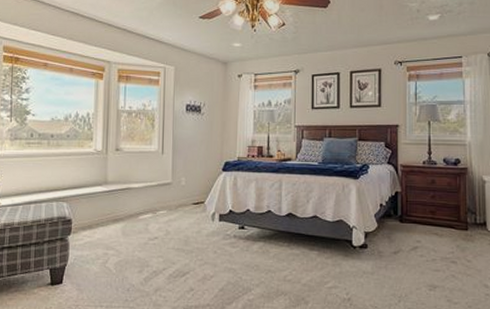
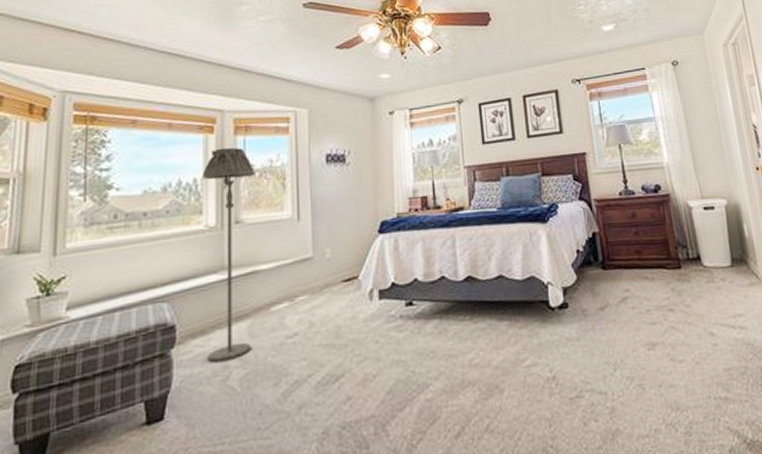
floor lamp: none [93,91,132,249] -> present [202,147,255,362]

